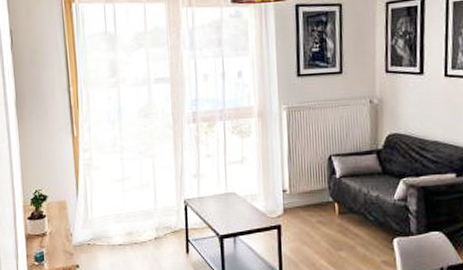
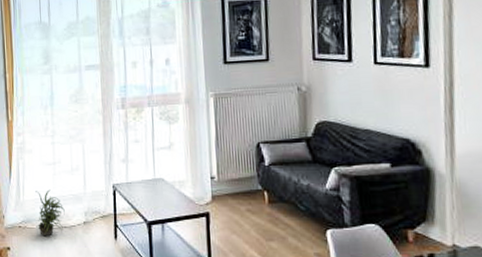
potted plant: none [104,206,135,253] -> present [35,189,65,237]

